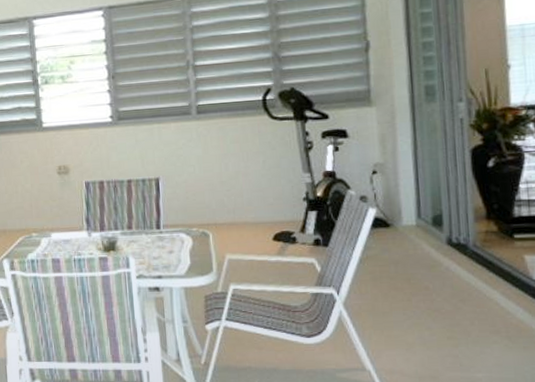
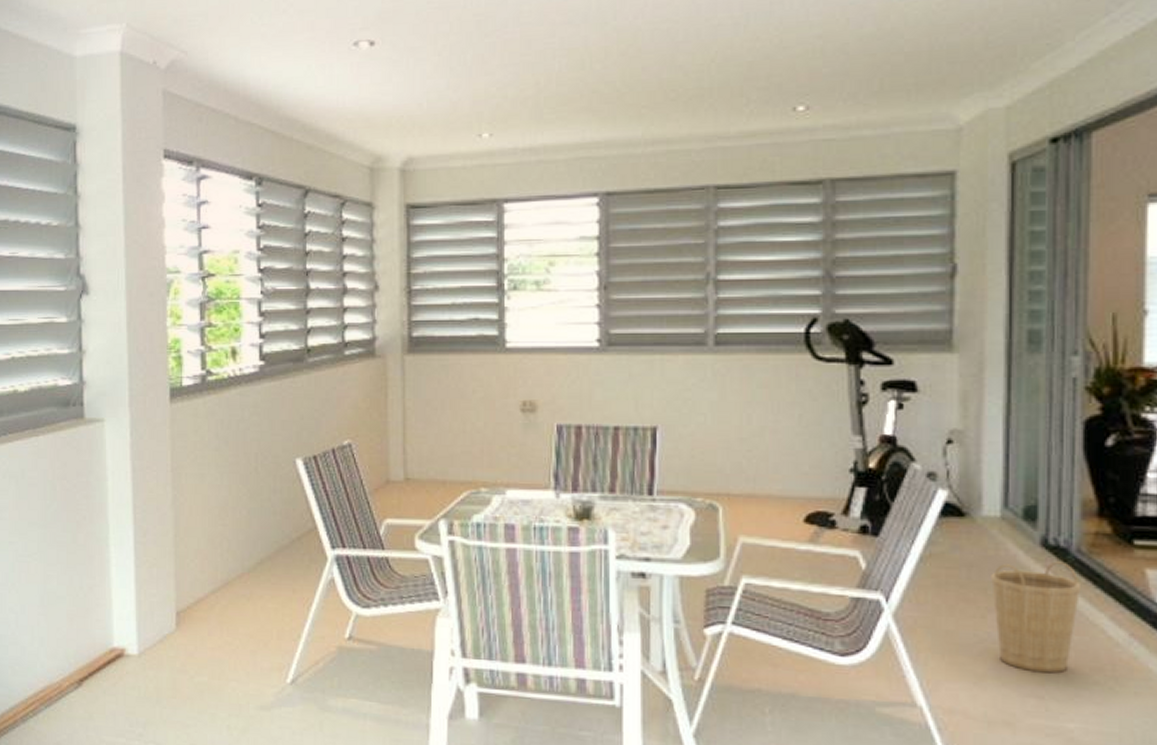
basket: none [412,254,479,338] -> present [991,561,1082,674]

